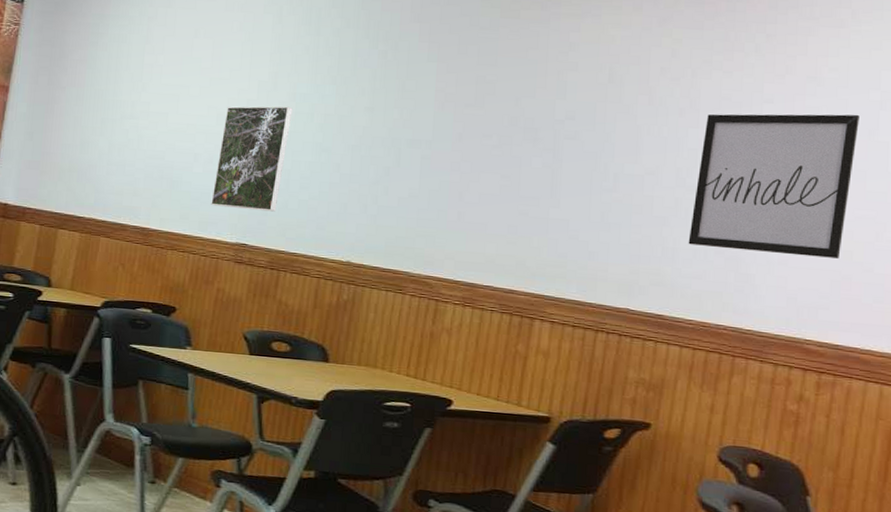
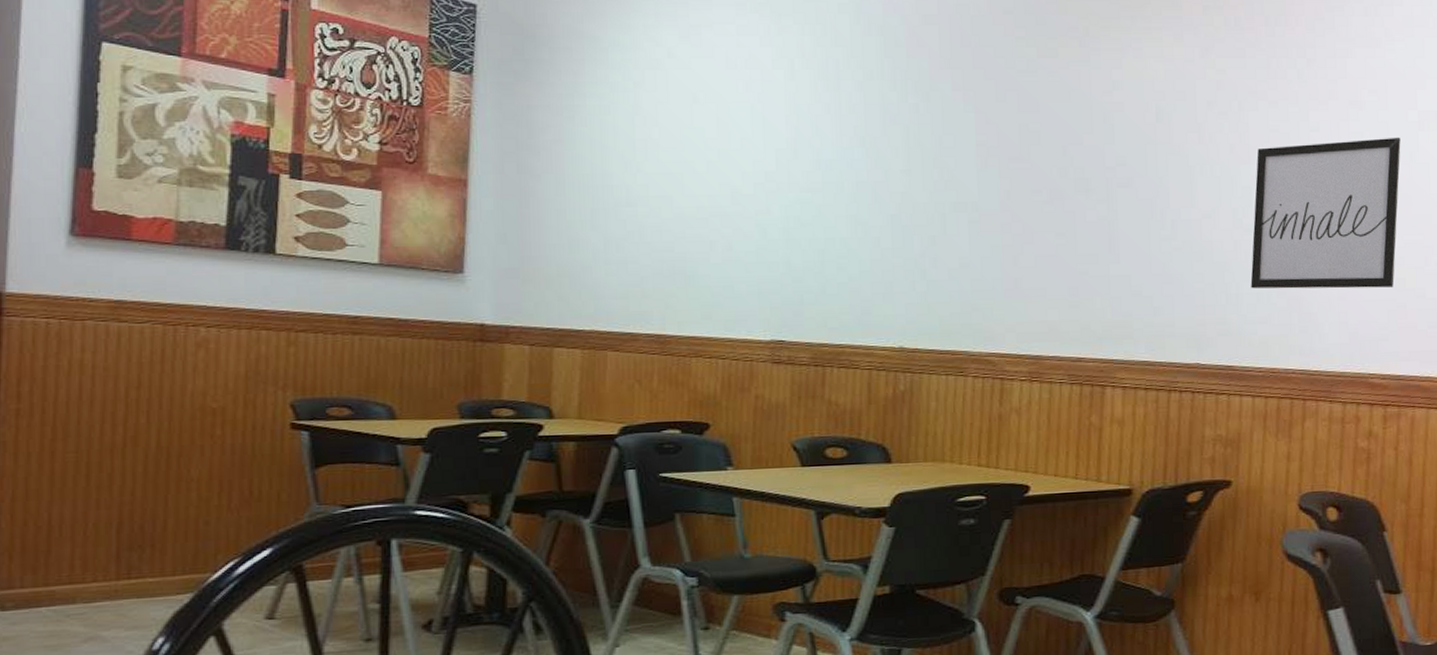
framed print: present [211,106,293,212] -> none [736,176,819,301]

